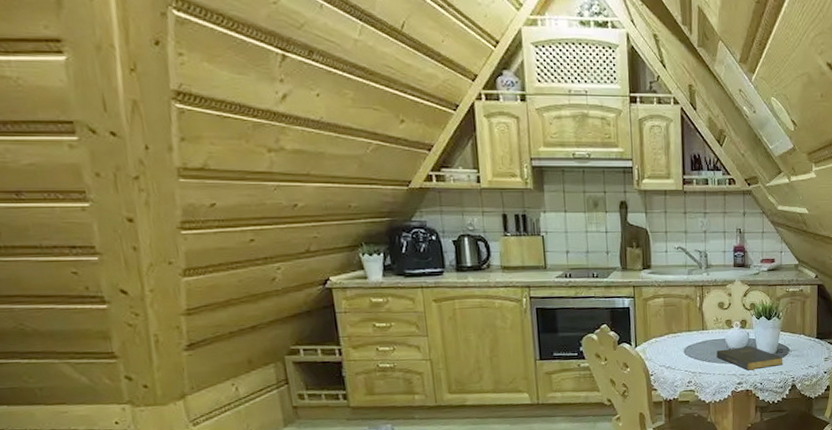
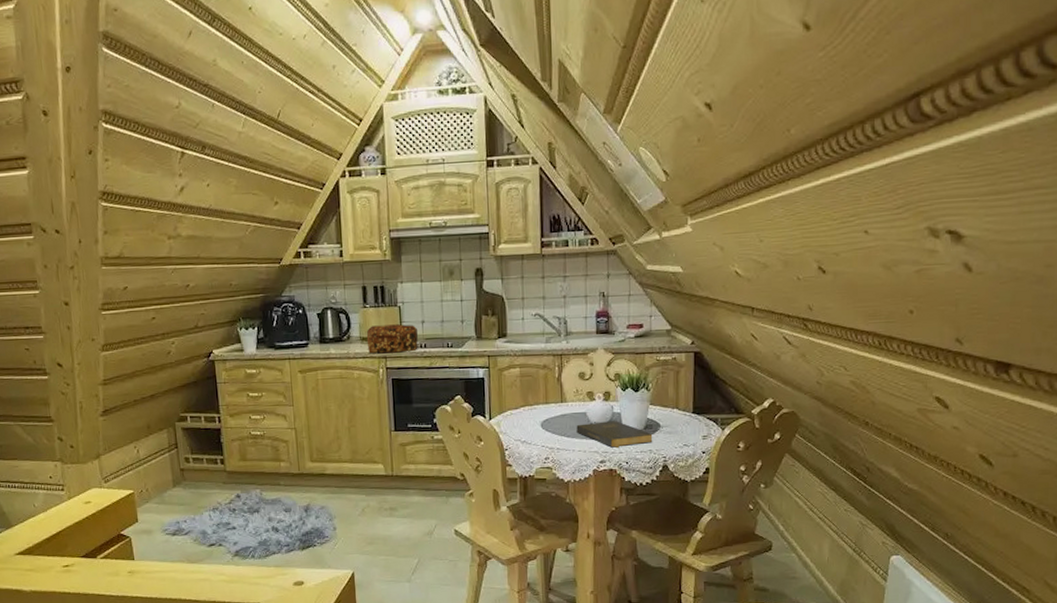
bread loaf: none [508,254,563,283] -> present [366,324,418,354]

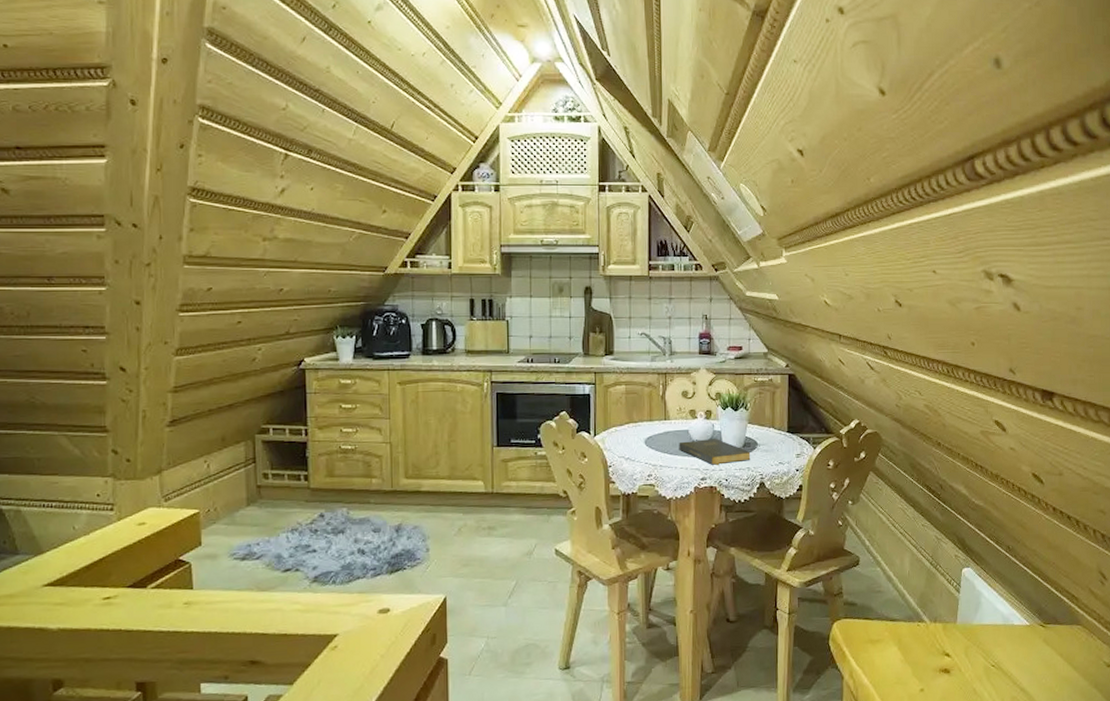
bread loaf: present [366,324,418,354] -> none [472,338,525,367]

